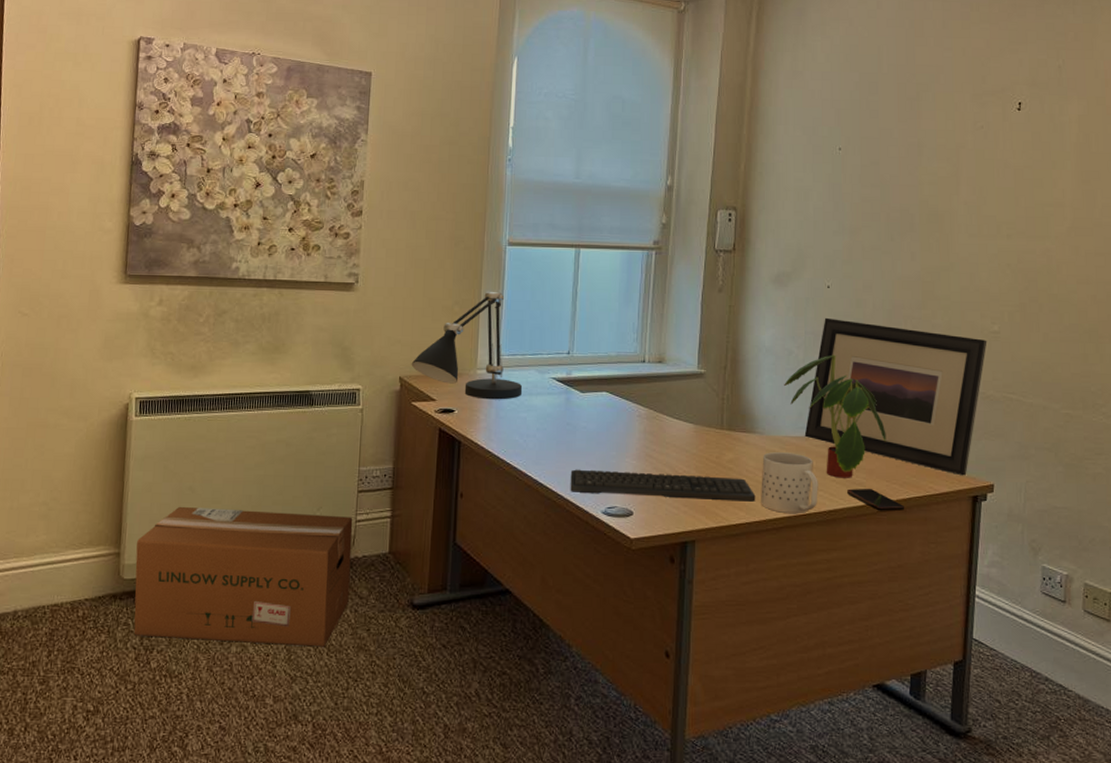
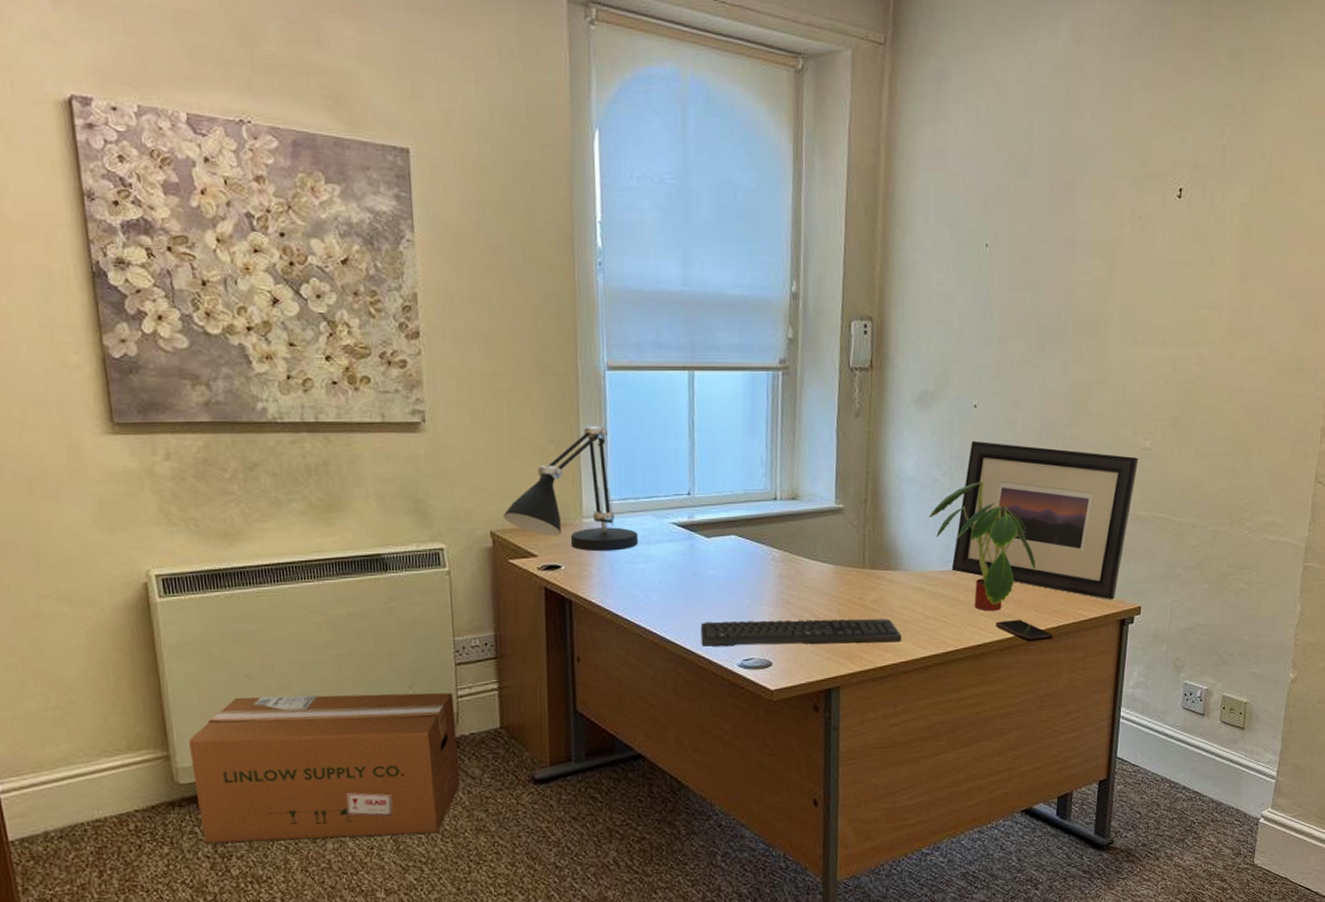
mug: present [761,452,818,514] -> none [907,588,967,652]

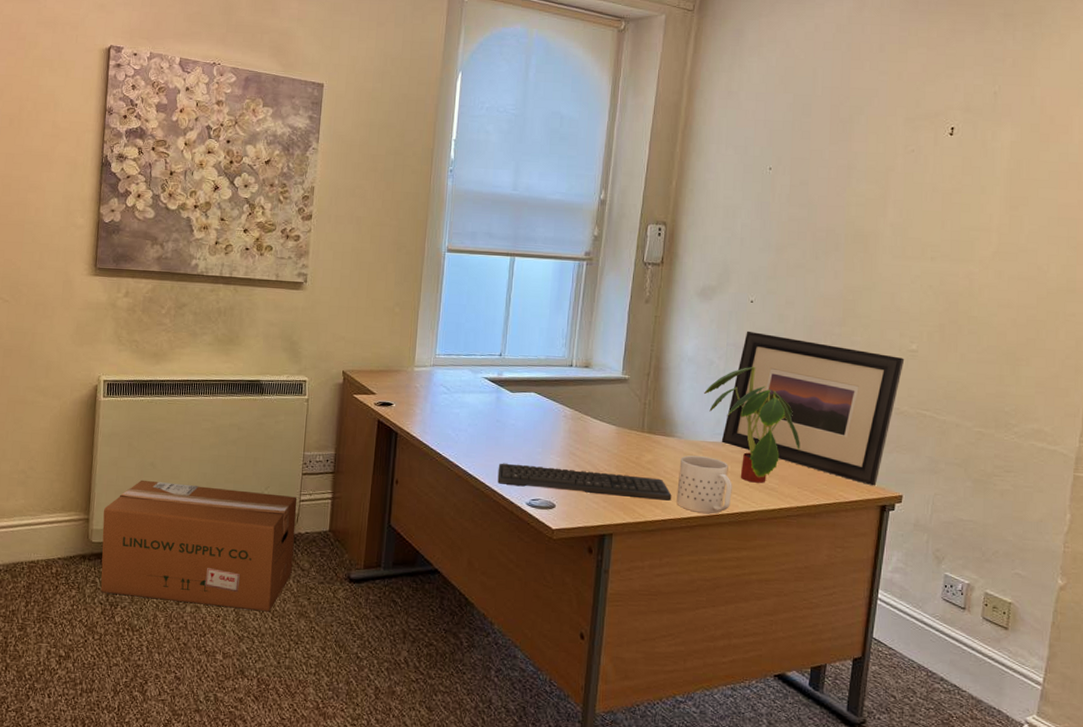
desk lamp: present [503,425,639,552] -> none [354,294,457,396]
mug: none [907,588,967,652] -> present [676,455,732,514]
phone: present [996,620,1054,642] -> none [760,493,815,516]

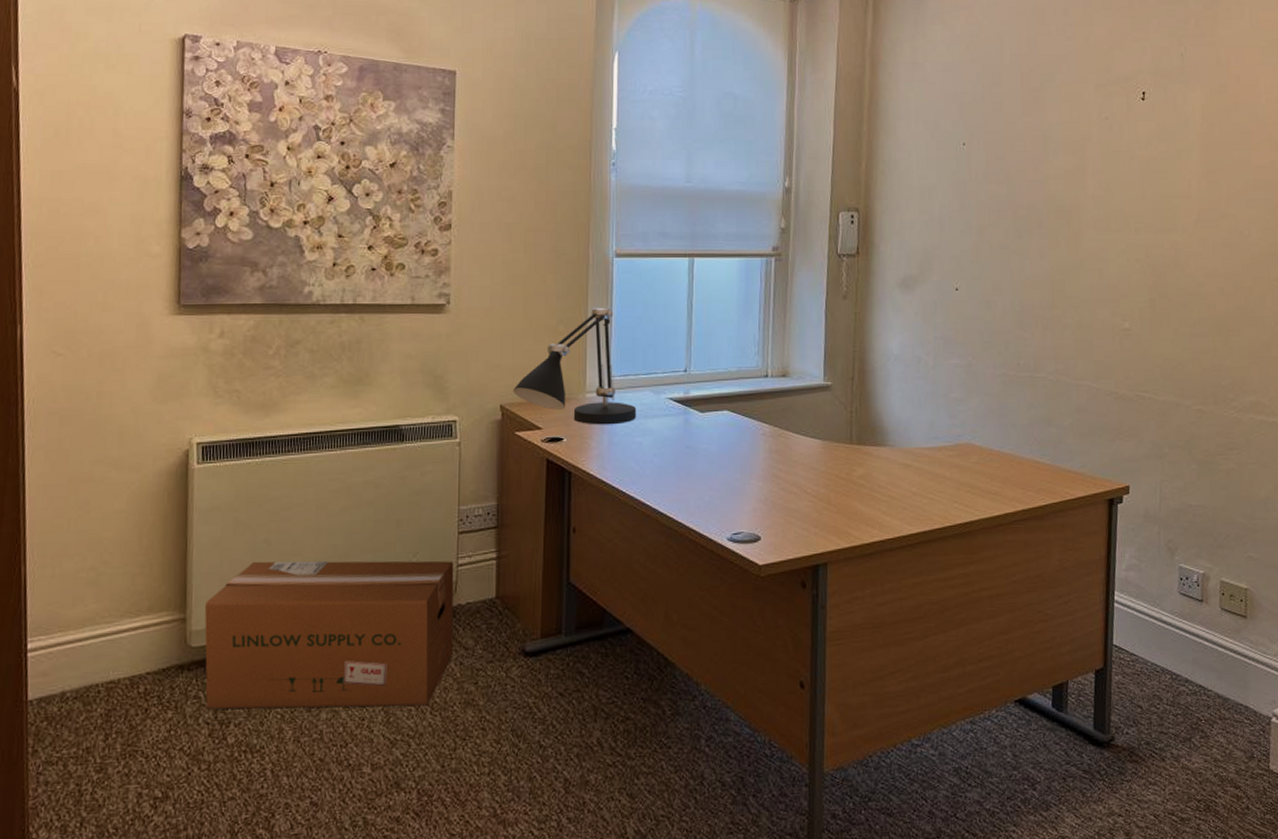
desk lamp: none [354,294,457,396] -> present [513,307,637,425]
computer keyboard: present [497,463,672,501] -> none [692,494,889,520]
mug: present [676,455,732,514] -> none [894,464,953,529]
plant: present [704,366,800,483] -> none [914,360,1021,488]
picture frame: present [721,330,905,486] -> none [937,321,1119,479]

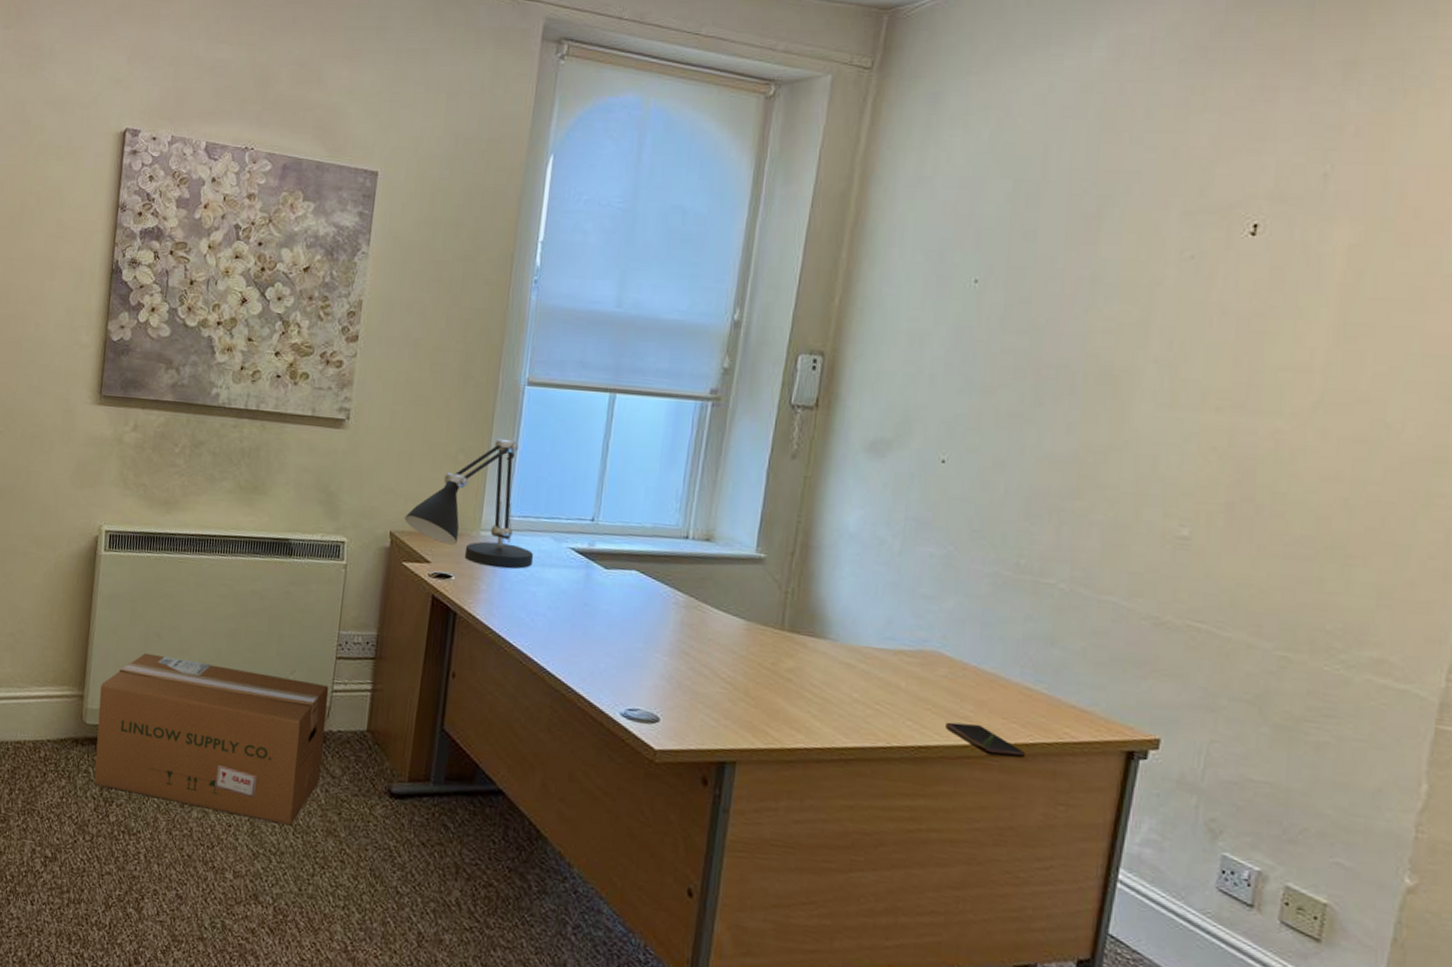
phone: none [983,498,1042,520] -> present [946,722,1027,758]

